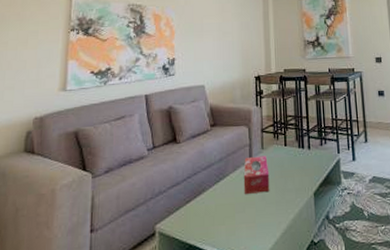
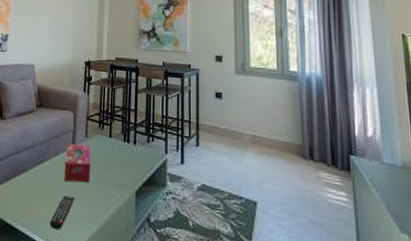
remote control: none [234,207,257,243] -> present [50,195,75,230]

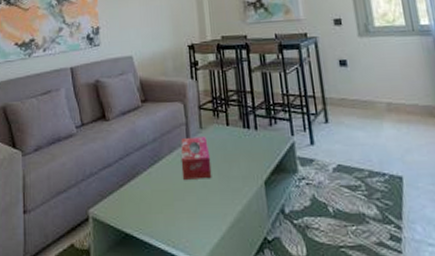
remote control: present [50,195,75,230] -> none [174,195,198,235]

